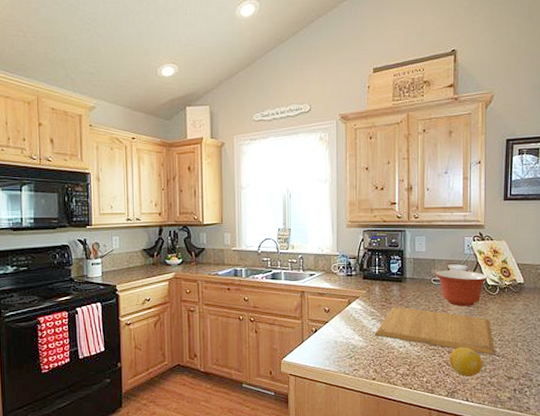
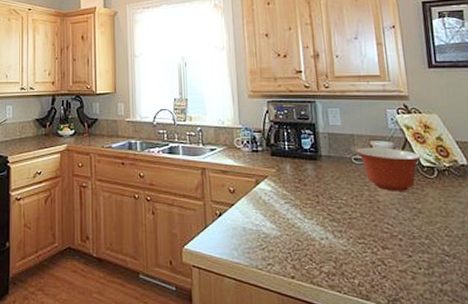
chopping board: present [374,307,496,355] -> none [289,189,445,255]
fruit: present [449,347,483,376] -> none [384,242,430,281]

